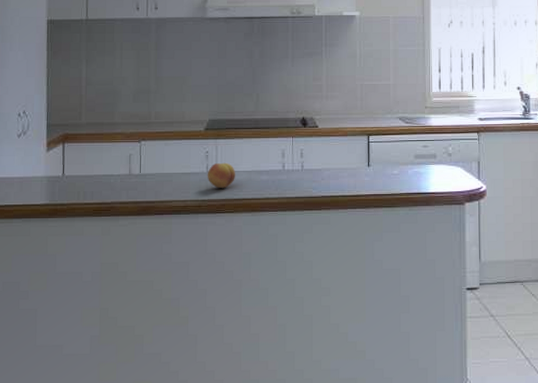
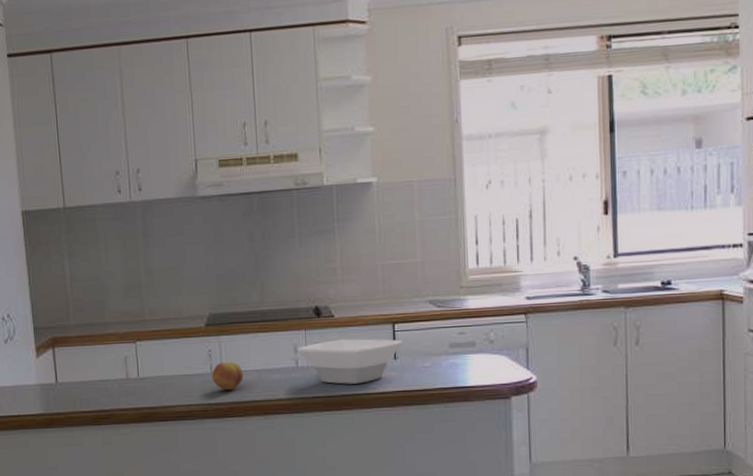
bowl: none [284,147,376,187] -> present [297,338,403,384]

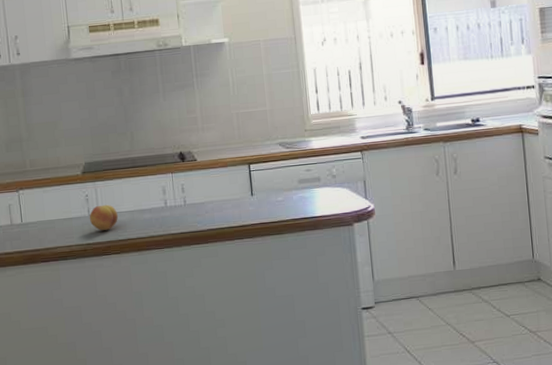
bowl: present [297,338,403,384] -> none [165,178,258,220]

